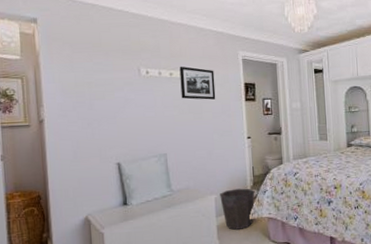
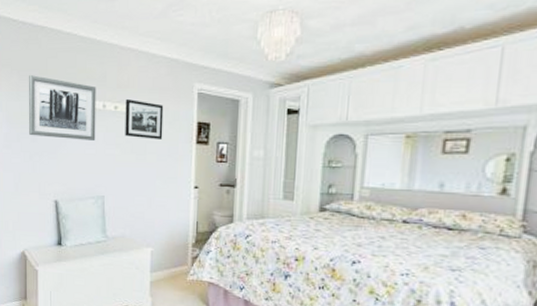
wall art: none [82,48,154,105] -> present [29,75,96,140]
waste bin: present [220,188,255,230] -> none [157,244,197,290]

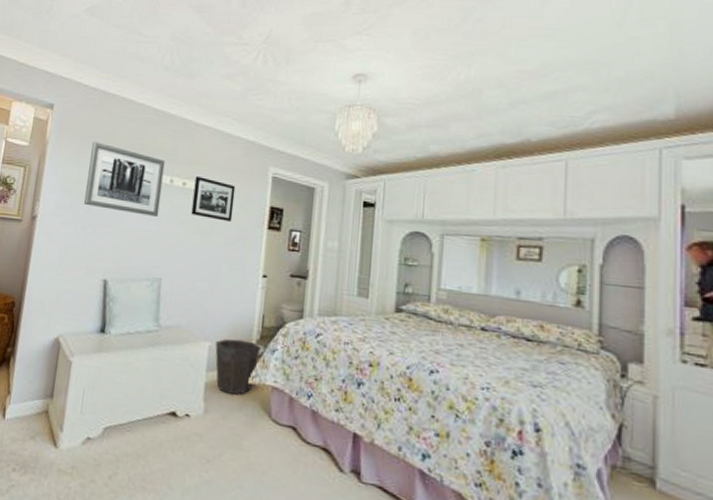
waste bin: none [157,244,197,290] -> present [215,339,261,395]

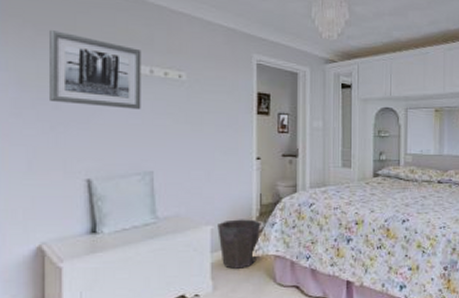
picture frame: present [191,175,236,222] -> none [177,65,221,109]

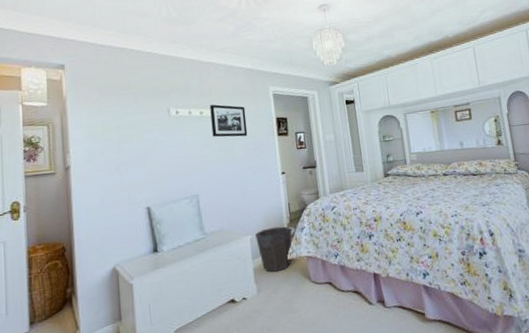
wall art: present [50,30,141,109] -> none [110,91,185,148]
picture frame: none [177,65,221,109] -> present [210,104,248,137]

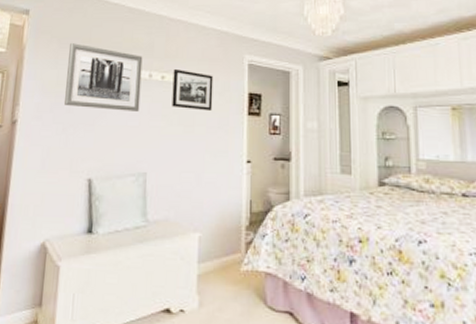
wall art: none [110,91,185,148] -> present [65,43,143,111]
waste bin: present [255,226,292,272] -> none [205,227,251,284]

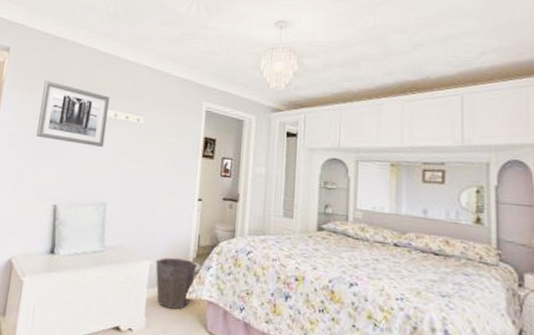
picture frame: present [172,68,214,111] -> none [133,110,173,151]
waste bin: none [205,227,251,284] -> present [155,257,197,310]

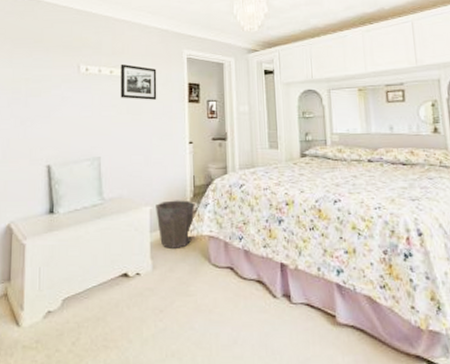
wall art: present [36,81,110,147] -> none [21,43,92,104]
picture frame: none [133,110,173,151] -> present [120,63,157,100]

